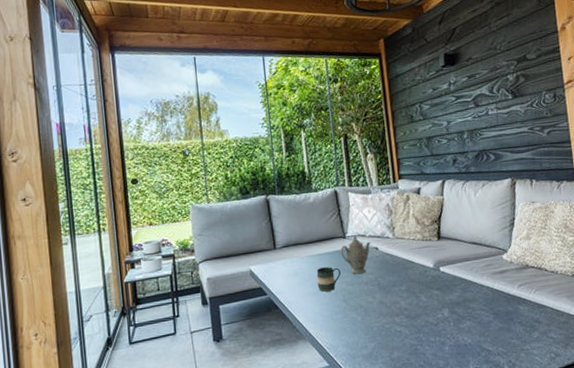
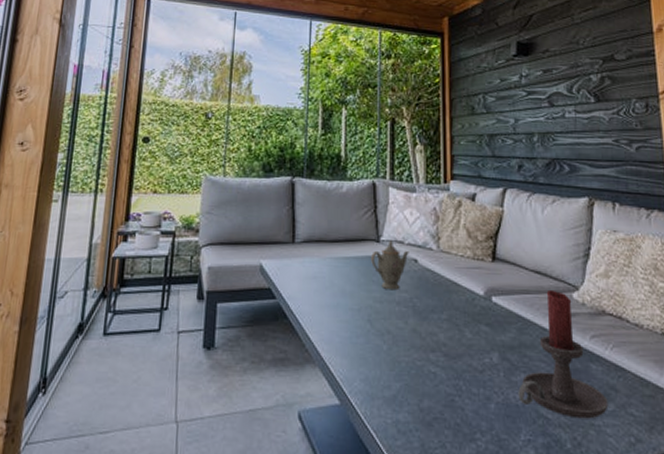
mug: present [316,267,341,292] -> none [338,275,369,306]
candle holder: none [465,255,534,347] -> present [518,289,609,419]

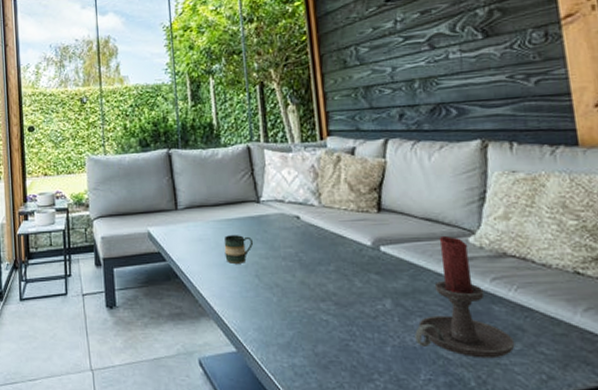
mug: none [338,275,369,306] -> present [224,235,254,264]
teapot: present [371,240,409,291] -> none [253,200,291,247]

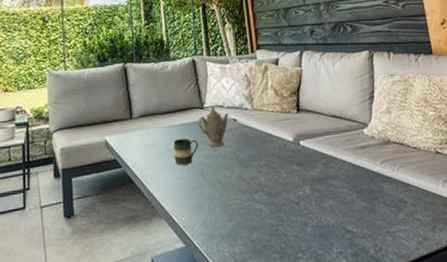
teapot: none [253,200,291,247] -> present [198,106,229,147]
candle holder: present [414,235,515,359] -> none [328,129,400,229]

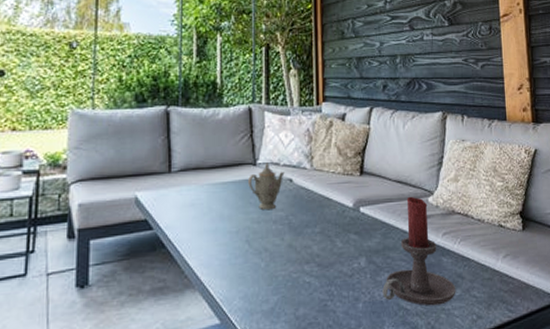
mug: present [173,139,199,165] -> none [217,199,247,229]
candle holder: none [328,129,400,229] -> present [382,196,456,306]

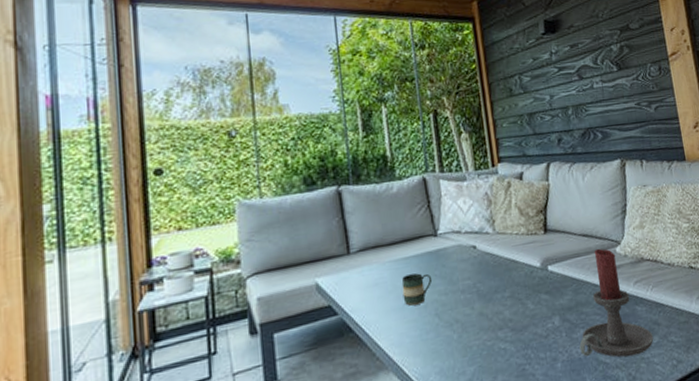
mug: none [217,199,247,229] -> present [401,273,433,306]
teapot: present [248,163,285,211] -> none [431,232,467,281]

